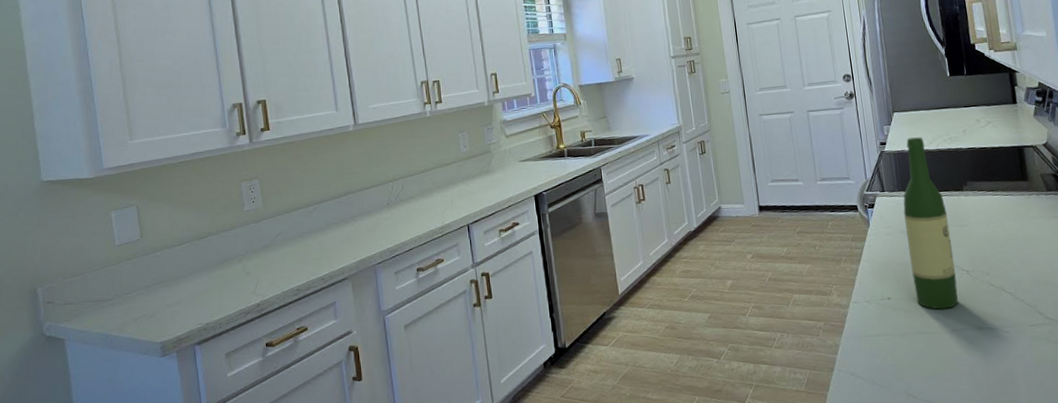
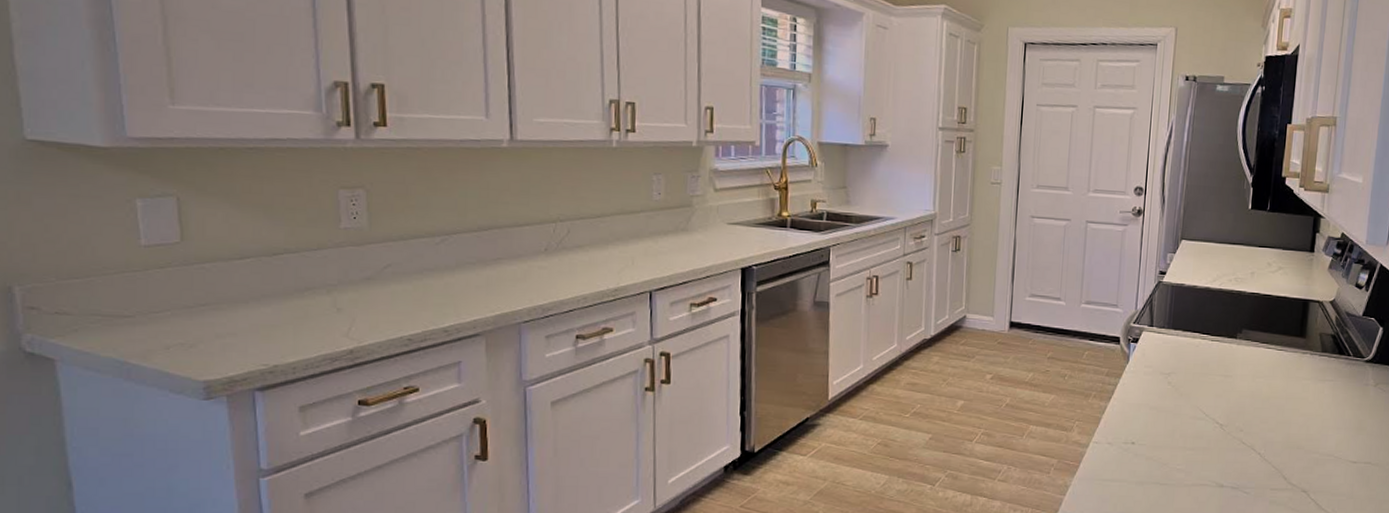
wine bottle: present [903,137,958,310] -> none [1162,271,1215,462]

